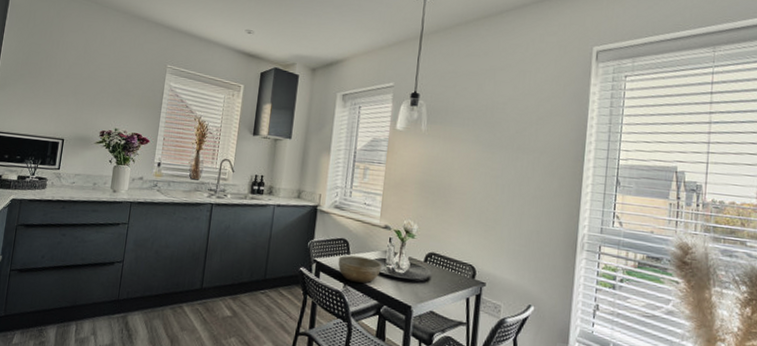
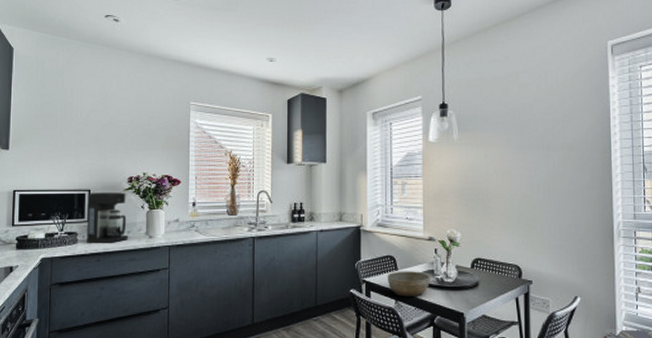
coffee maker: none [54,141,97,193] -> present [86,192,129,244]

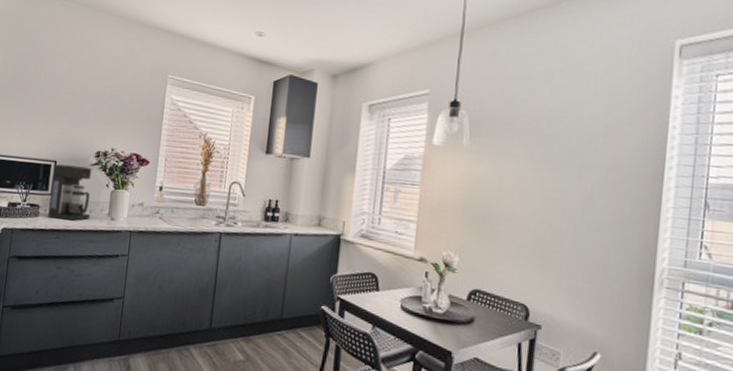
bowl: present [387,271,430,298] -> none [365,291,416,325]

